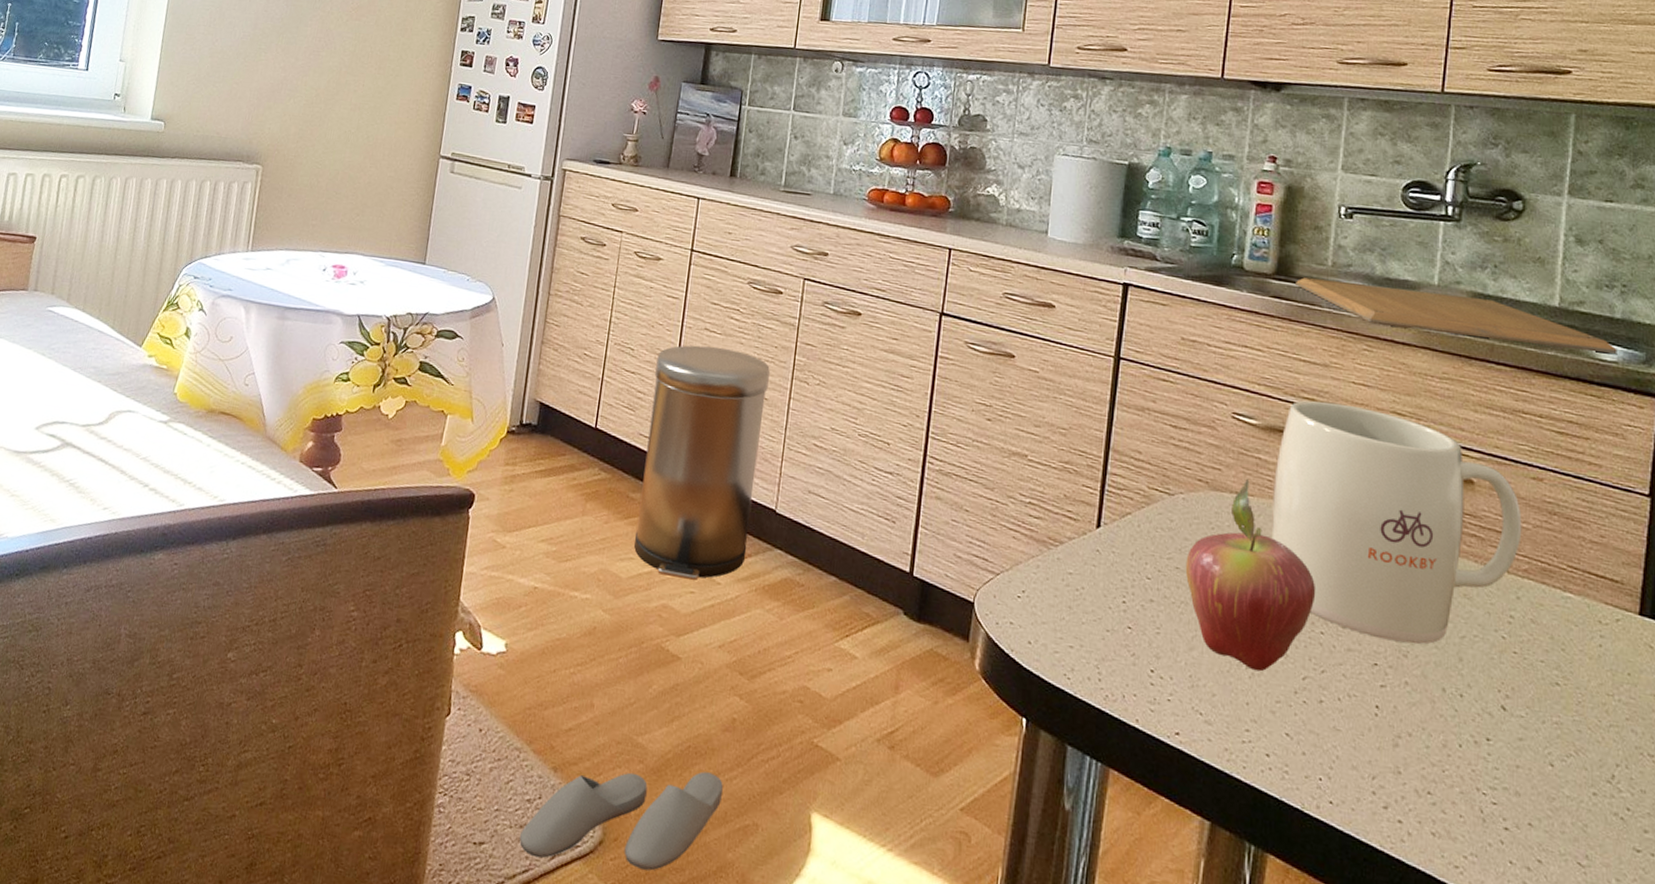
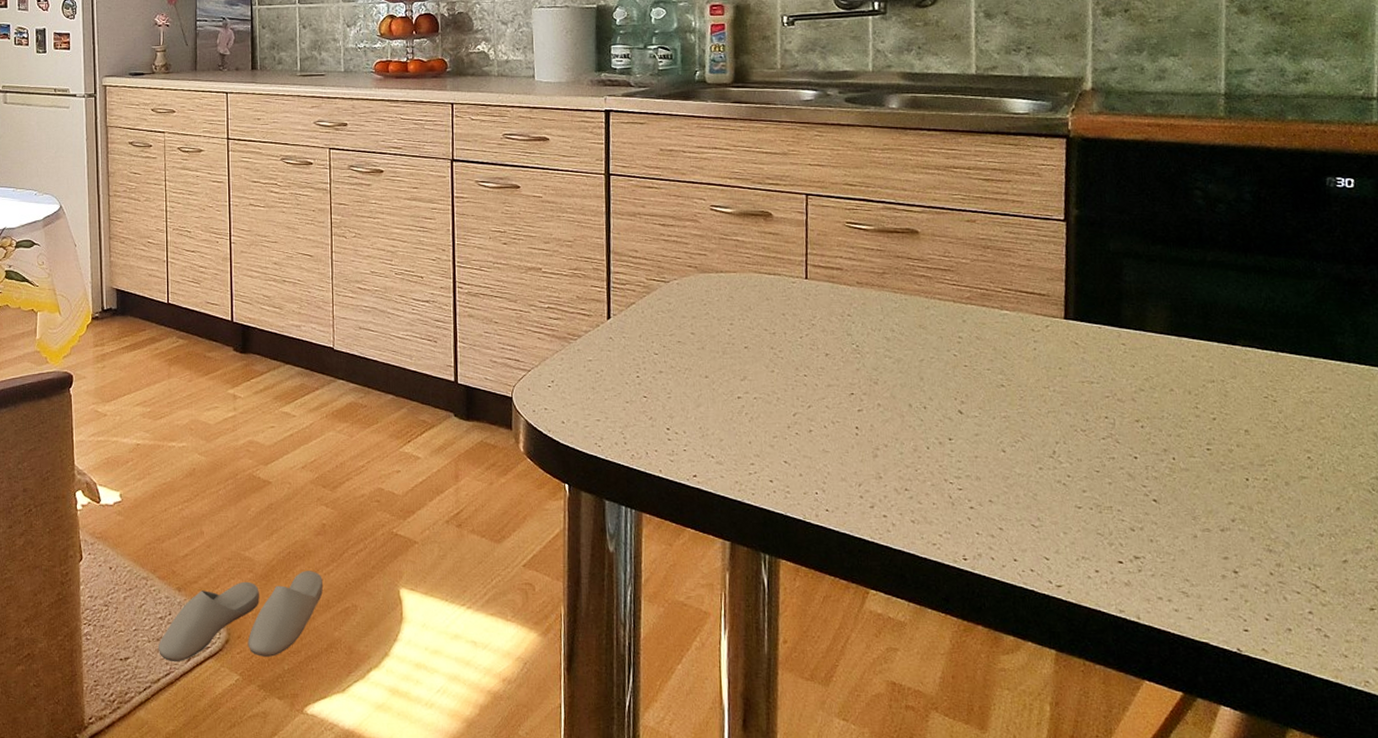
pedal bin: present [634,345,770,582] -> none [212,219,314,418]
fruit: present [1185,478,1316,672] -> none [685,258,797,415]
mug: present [1271,400,1522,645] -> none [751,184,963,373]
chopping board: present [1296,277,1617,355] -> none [752,77,1028,112]

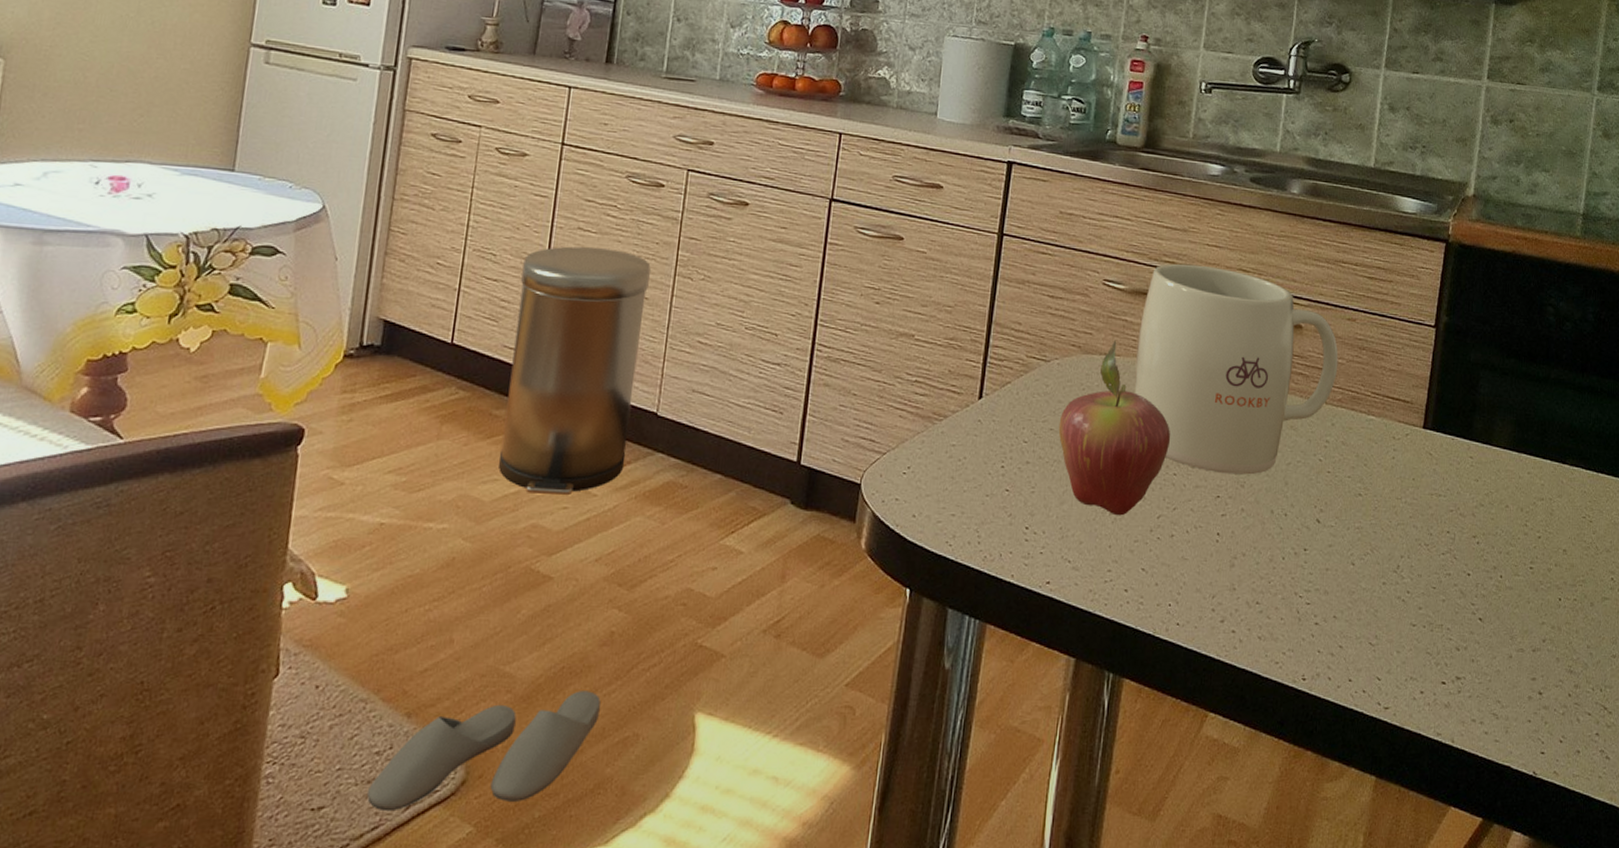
pedal bin: none [212,219,314,418] -> present [499,246,651,496]
fruit: none [685,258,797,415] -> present [1058,340,1171,516]
mug: none [751,184,963,373] -> present [1134,263,1339,475]

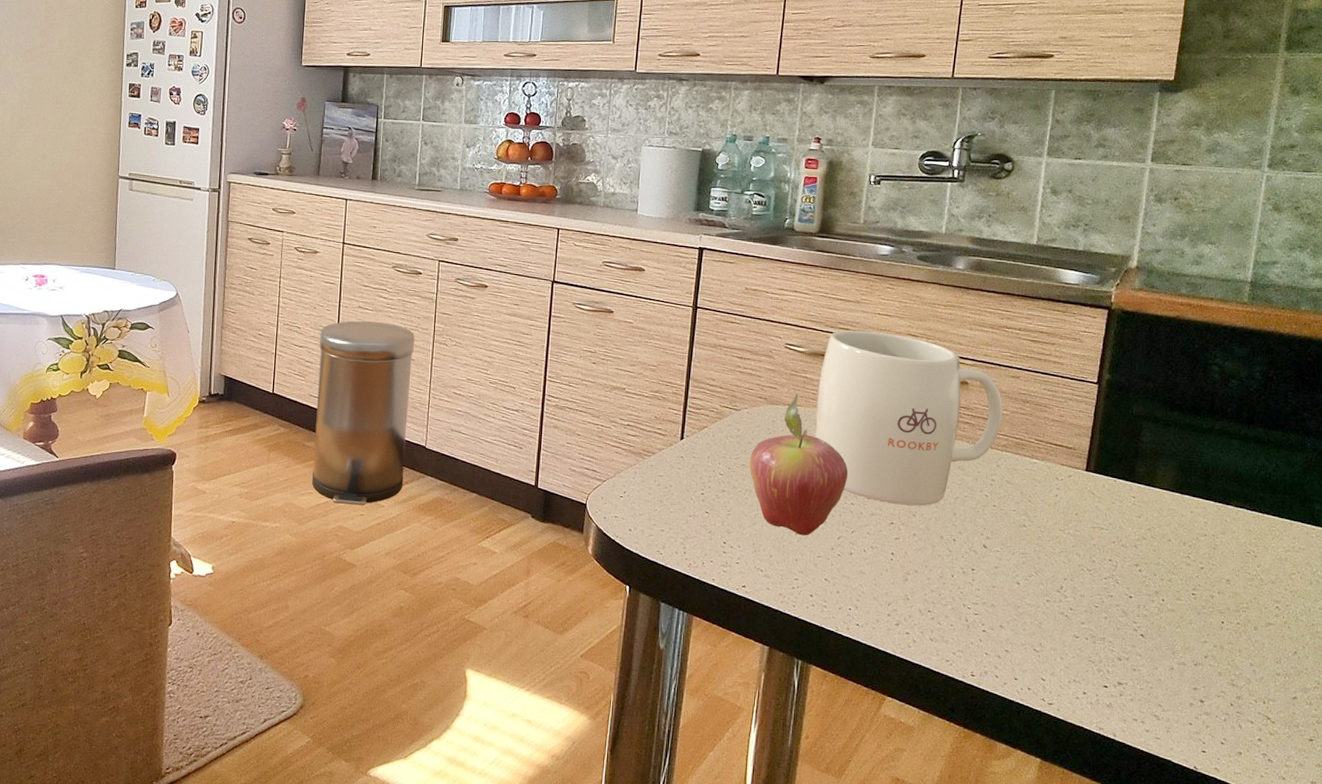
slippers: present [366,691,601,812] -> none [236,647,396,723]

